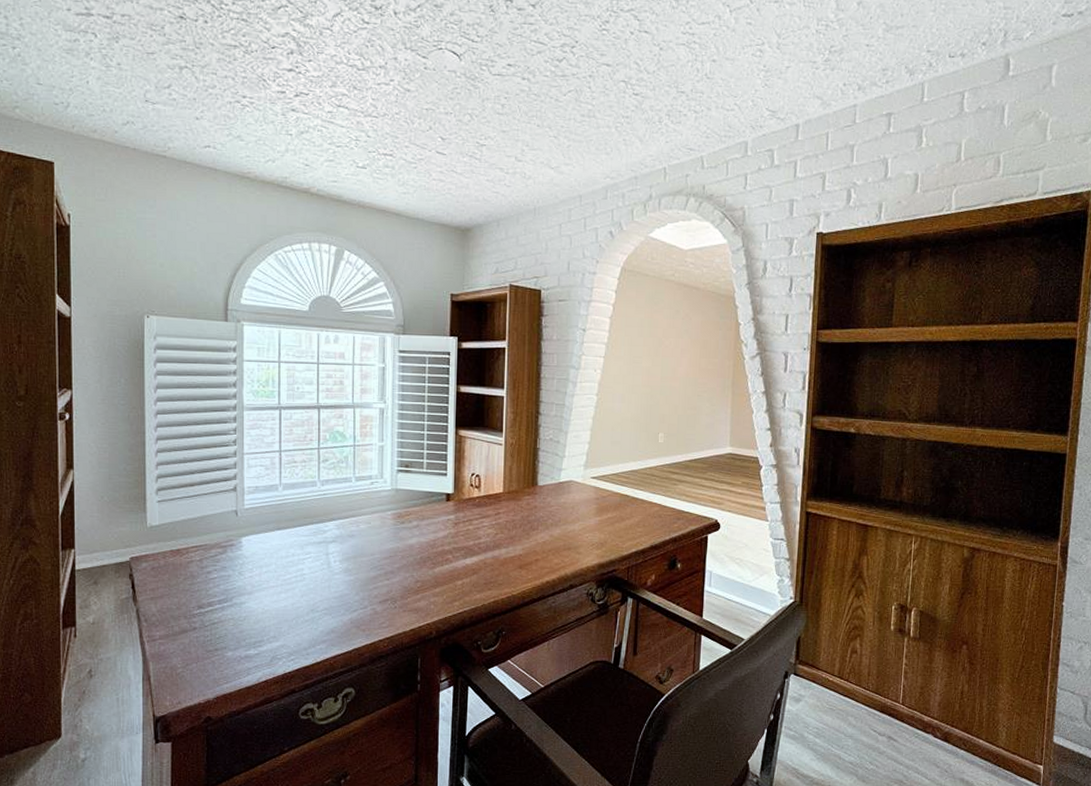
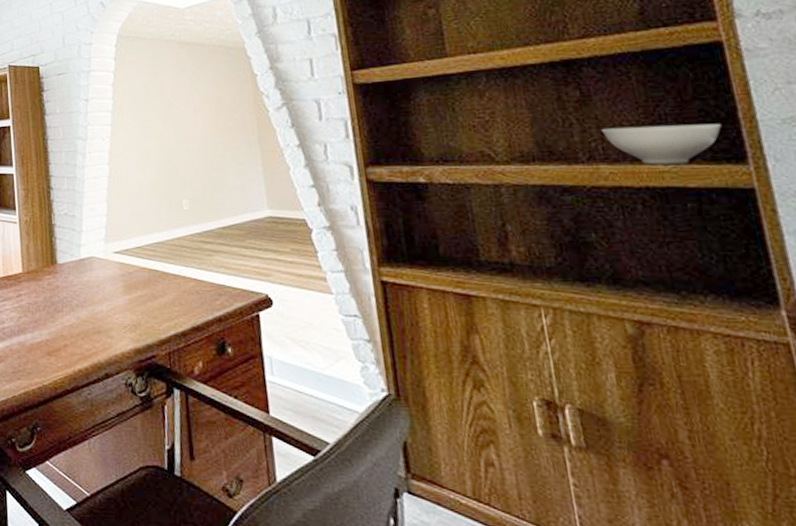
bowl: none [983,399,1059,432] -> present [600,123,722,165]

